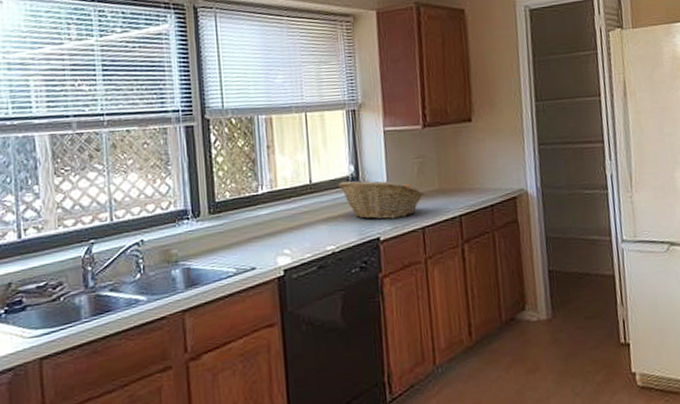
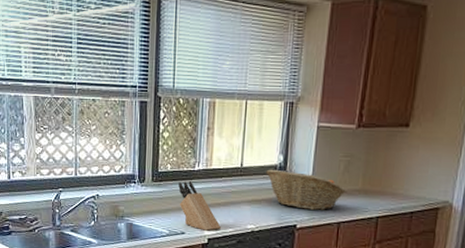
knife block: none [241,207,297,262] -> present [178,181,221,231]

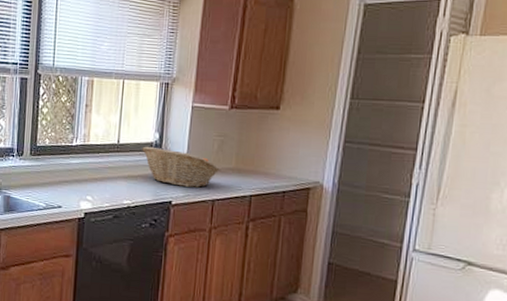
knife block: present [178,181,221,231] -> none [56,156,97,205]

